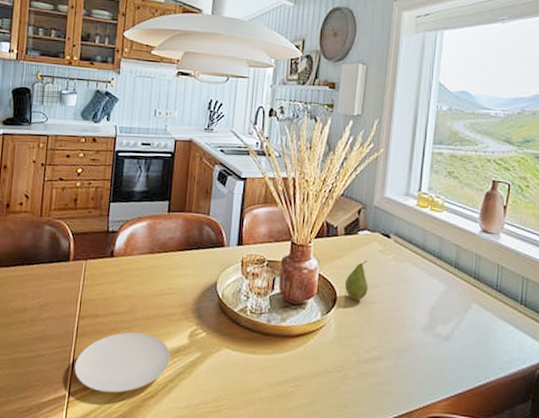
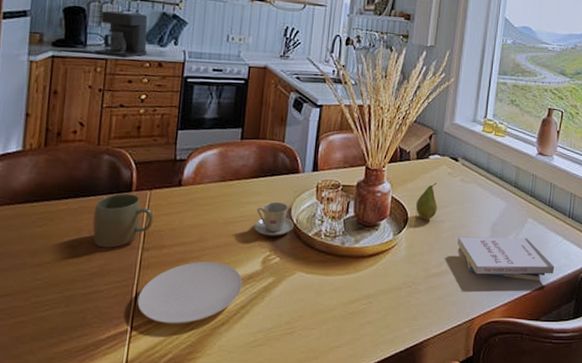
mug: none [35,262,89,315] -> present [92,193,154,248]
coffee maker: none [37,90,84,135] -> present [94,10,148,59]
teacup: none [181,275,220,311] -> present [254,201,294,236]
books: none [392,320,506,375] -> present [458,237,555,281]

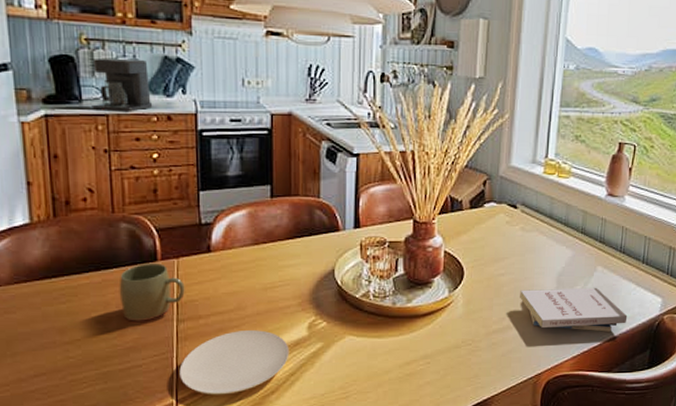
teacup: present [254,201,294,236] -> none [296,263,339,300]
fruit: present [415,182,437,220] -> none [471,233,496,274]

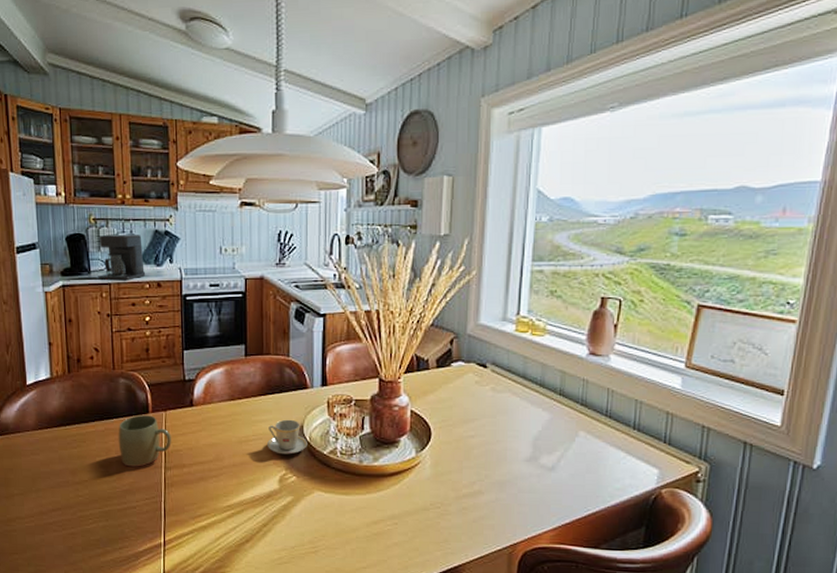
plate: present [179,330,290,395] -> none [166,480,262,540]
teacup: none [296,263,339,300] -> present [268,419,307,455]
books: present [520,287,628,332] -> none [492,453,617,504]

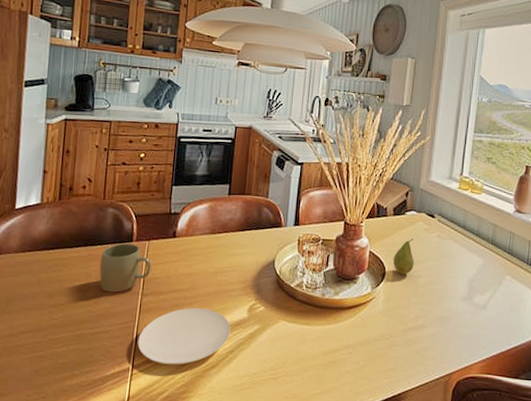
coffee maker: present [98,234,146,282] -> none [100,77,146,121]
plate: none [166,480,262,540] -> present [137,308,231,365]
teacup: present [268,419,307,455] -> none [241,253,277,287]
fruit: none [439,393,465,435] -> present [393,238,414,275]

